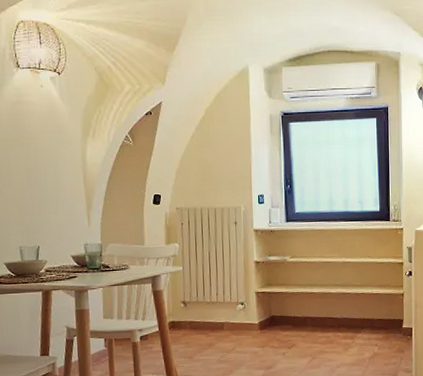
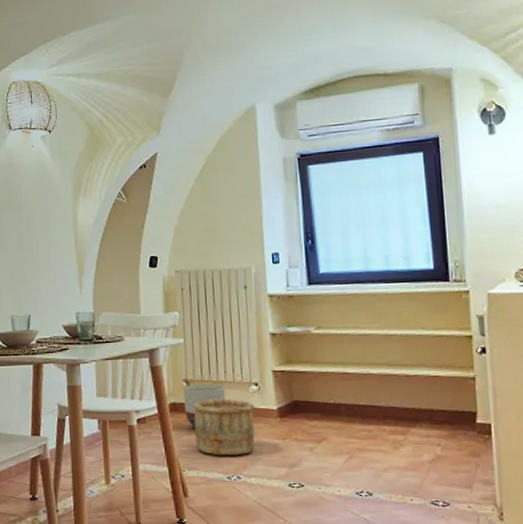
planter: none [181,304,217,341] -> present [183,383,226,427]
wooden bucket: none [189,316,240,363] -> present [192,399,255,456]

